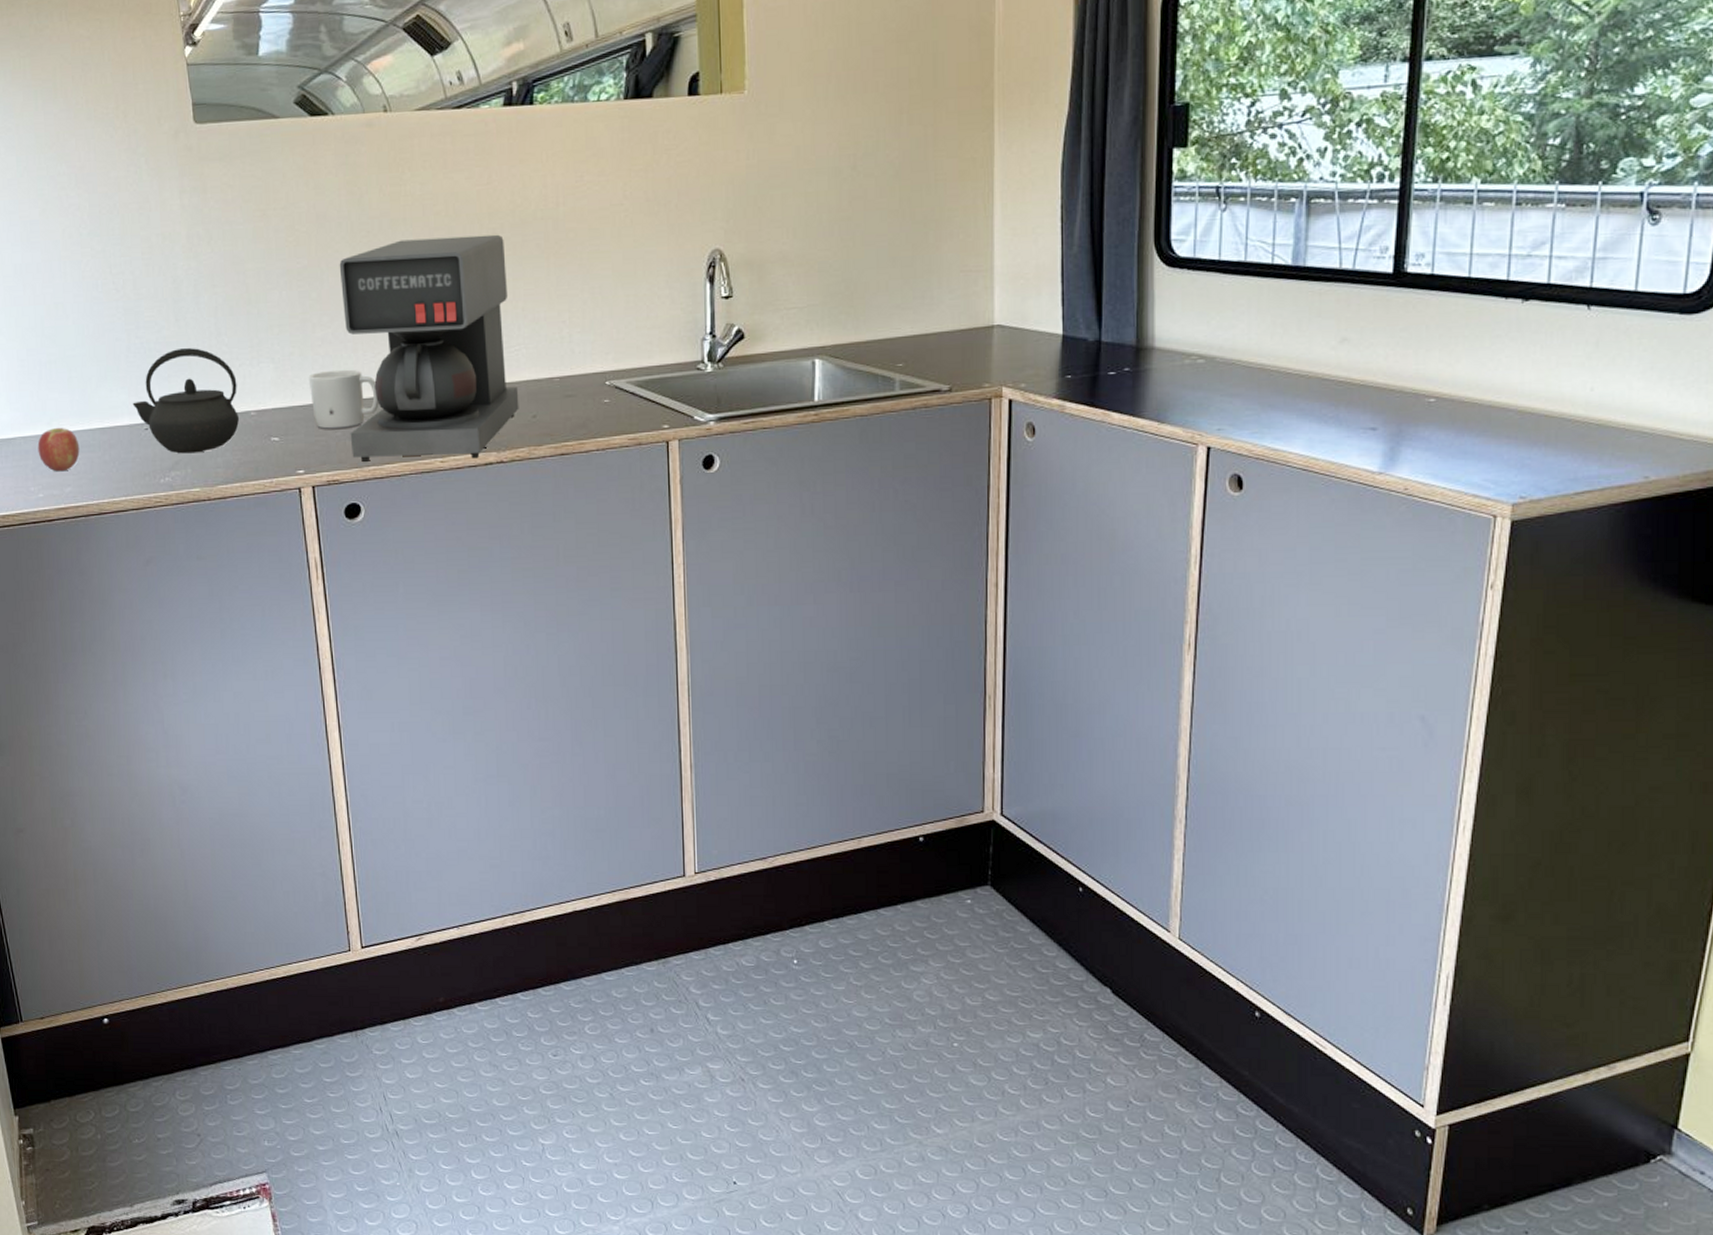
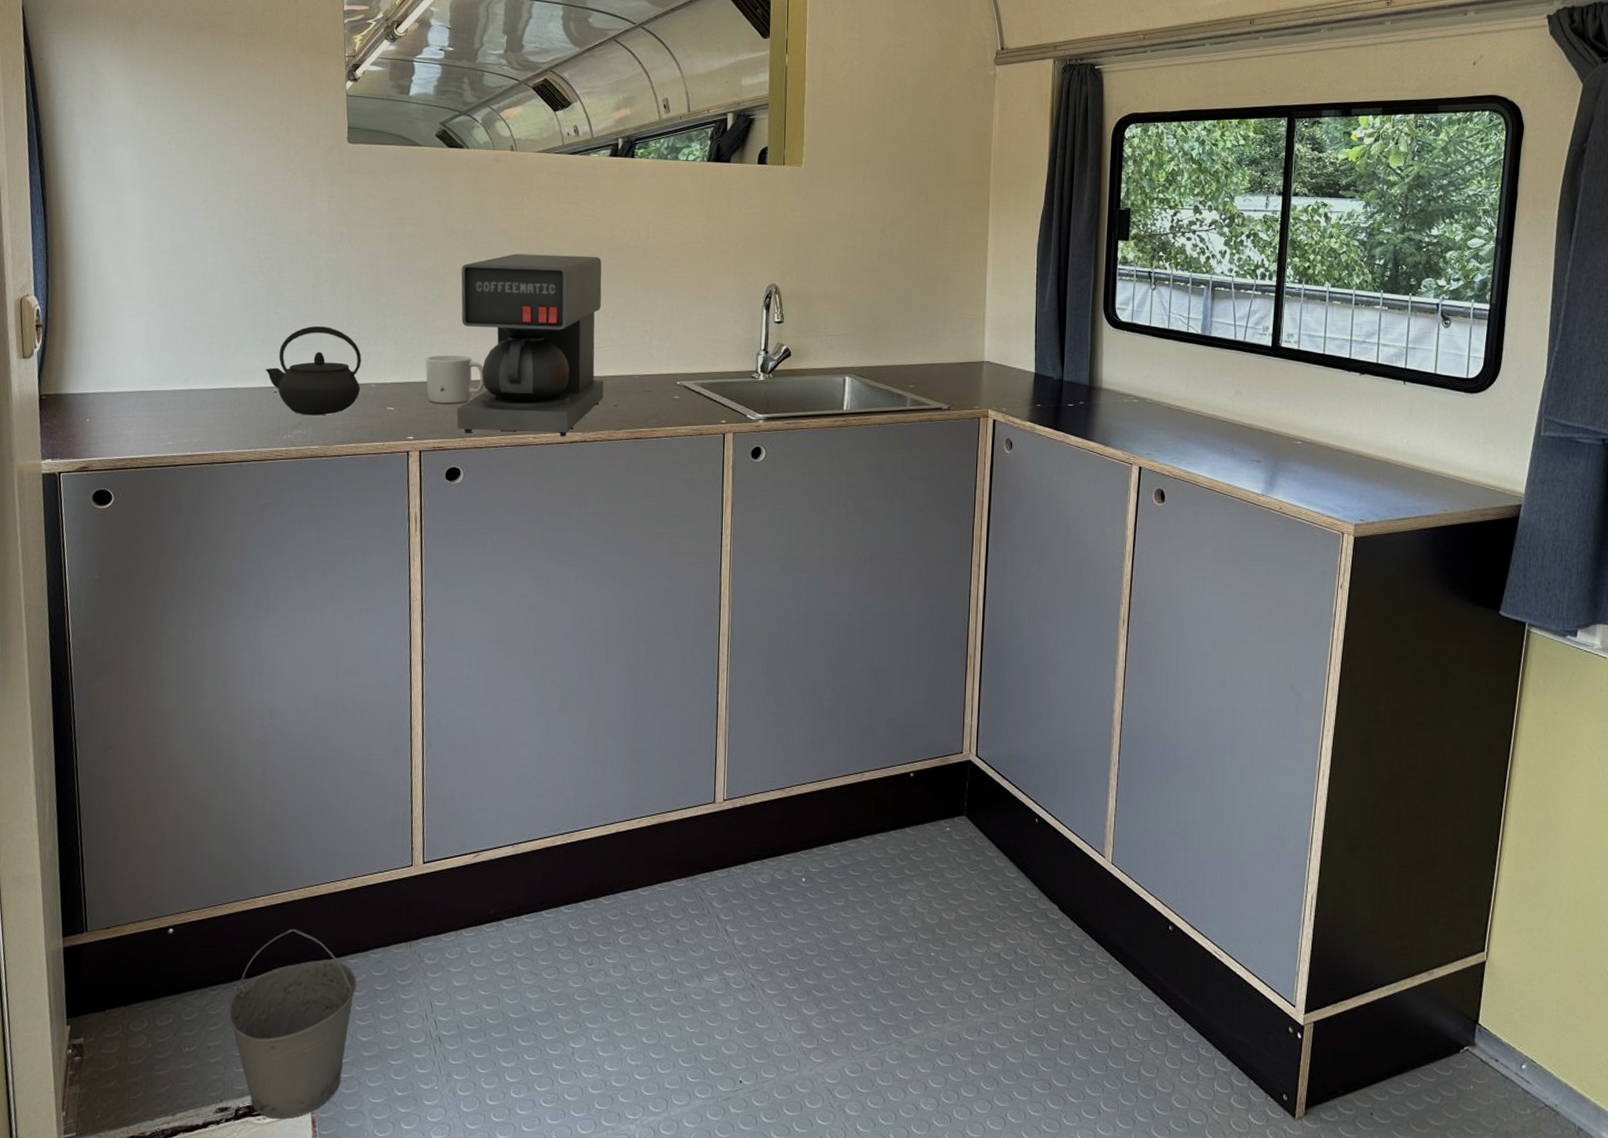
fruit: present [37,427,80,472] -> none [172,384,212,423]
bucket: none [172,1018,304,1212] -> present [226,928,357,1119]

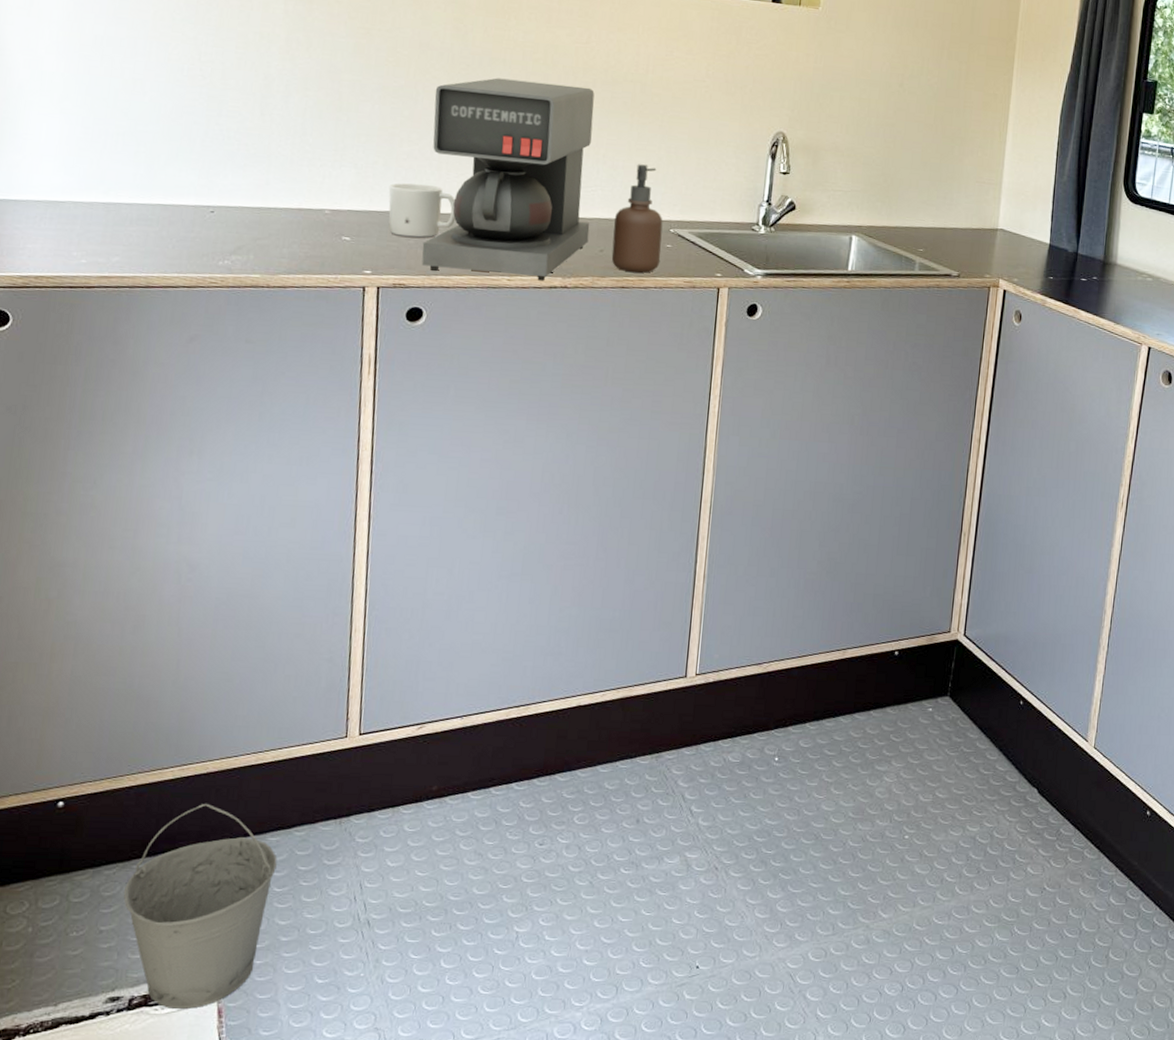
kettle: present [265,326,362,416] -> none [201,141,316,241]
soap dispenser: none [625,323,670,424] -> present [611,164,663,273]

